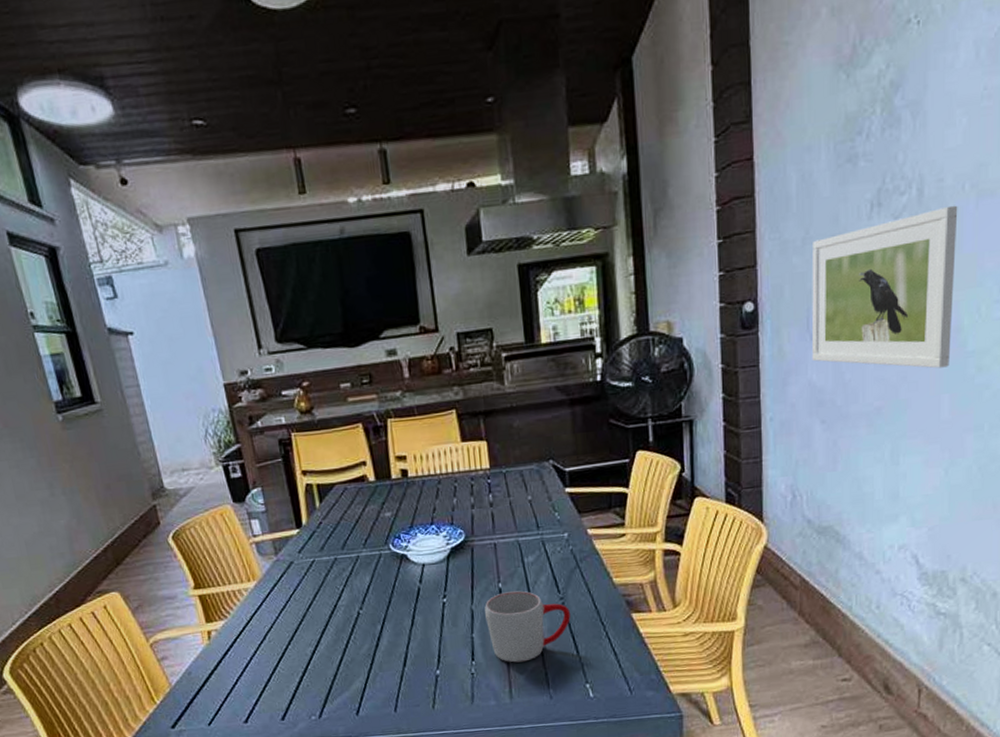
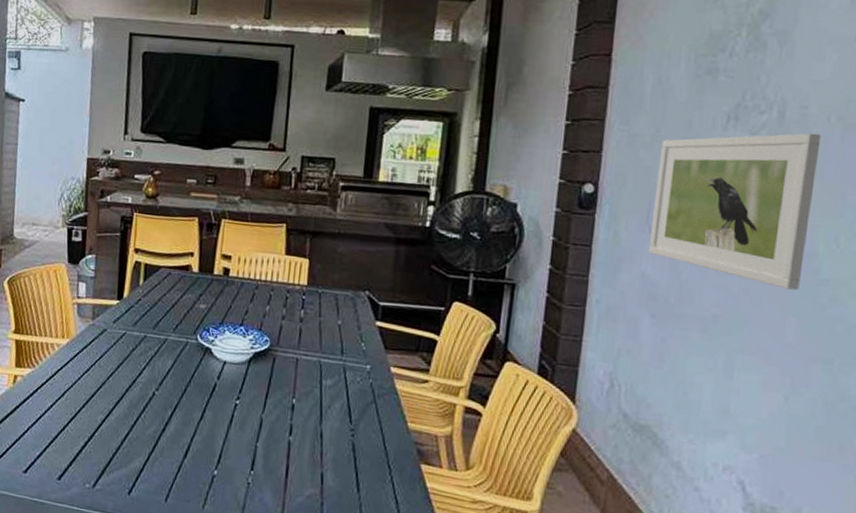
mug: present [485,590,570,663] -> none [273,409,358,486]

